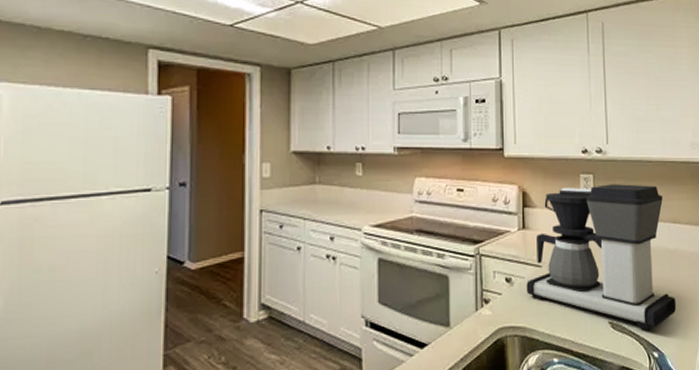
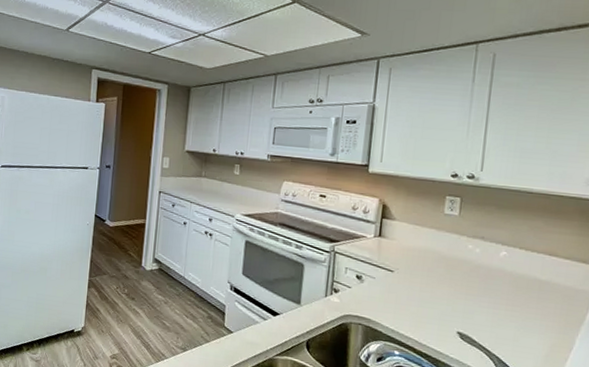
coffee maker: present [526,184,677,331] -> none [375,206,540,349]

